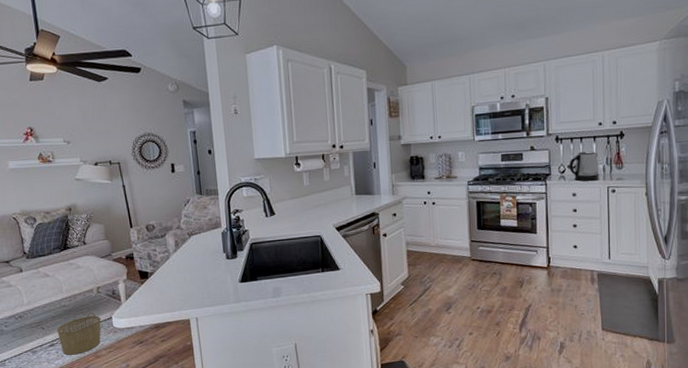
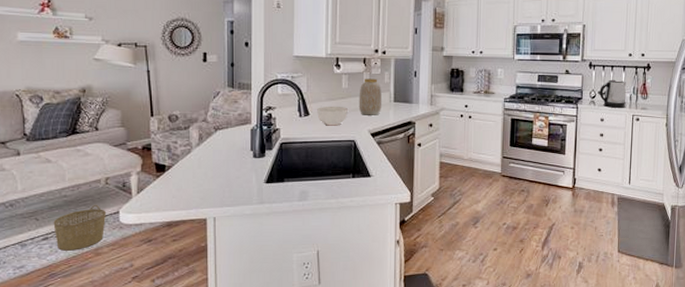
bowl: none [282,204,312,224] -> present [317,107,348,126]
vase: none [320,173,345,211] -> present [358,78,383,115]

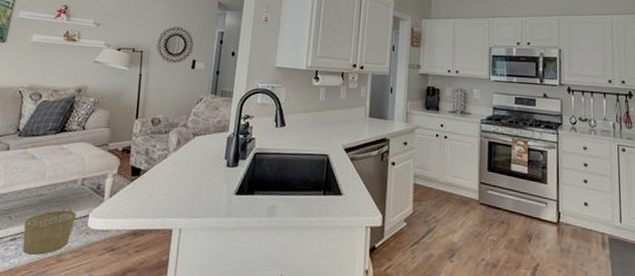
bowl: present [317,107,348,126] -> none [293,118,323,139]
vase: present [358,78,383,115] -> none [334,92,358,130]
kettle: present [599,79,626,109] -> none [580,105,610,138]

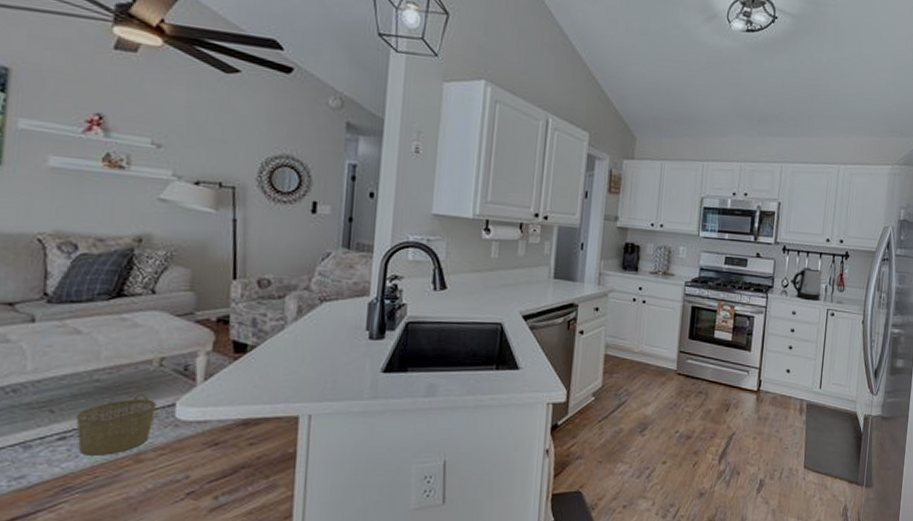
kettle: none [580,105,610,138] -> present [792,267,822,302]

